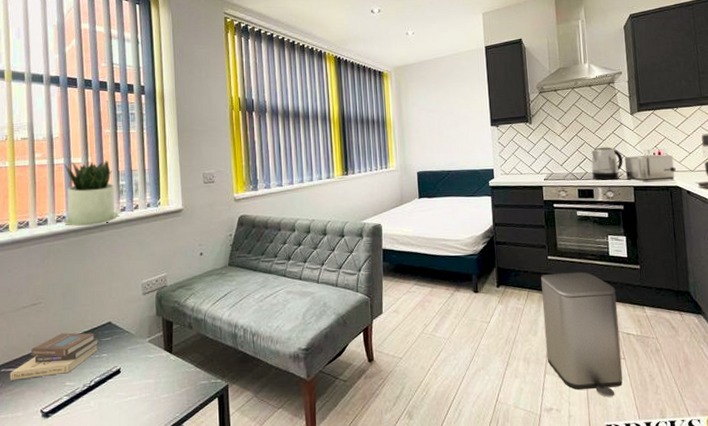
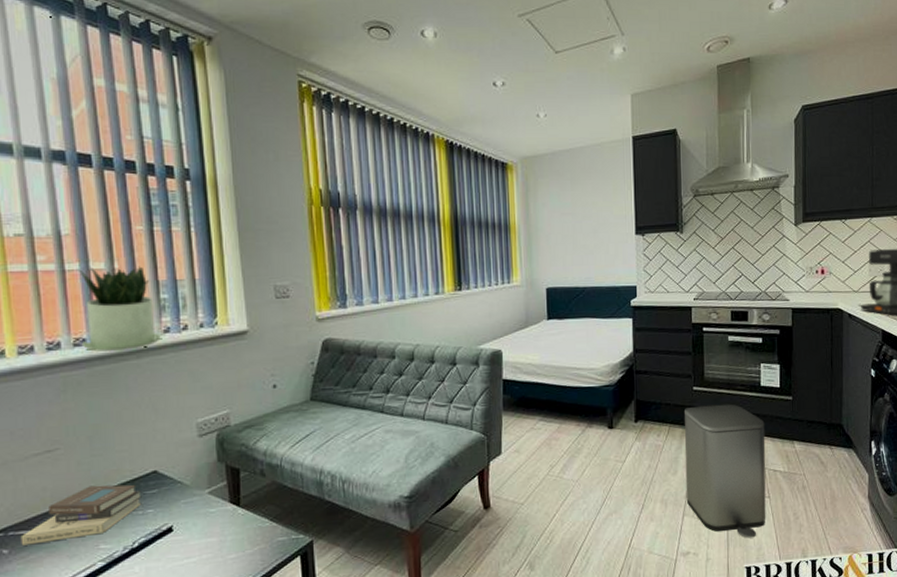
kettle: present [591,147,623,180] -> none [747,262,783,301]
toaster: present [624,154,677,182] -> none [784,272,840,304]

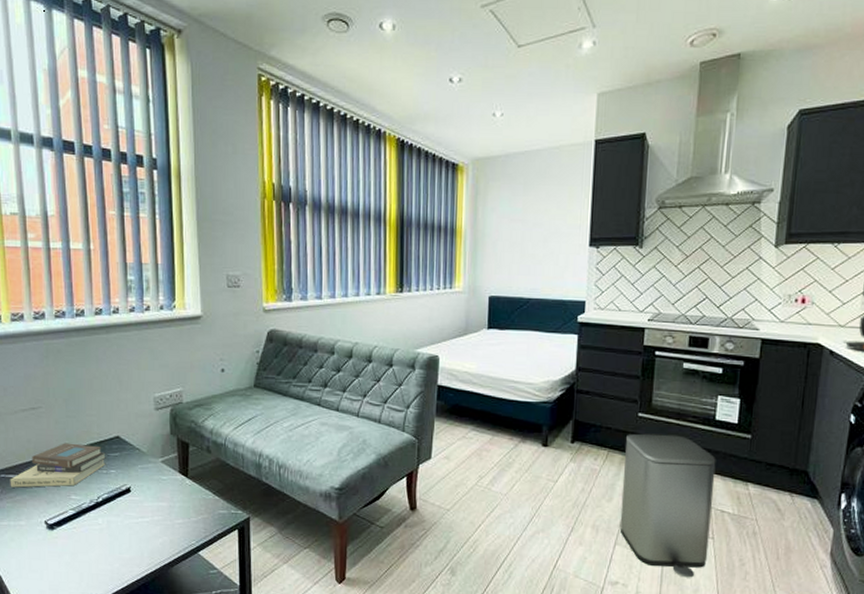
planter: present [79,266,162,352] -> none [61,246,128,326]

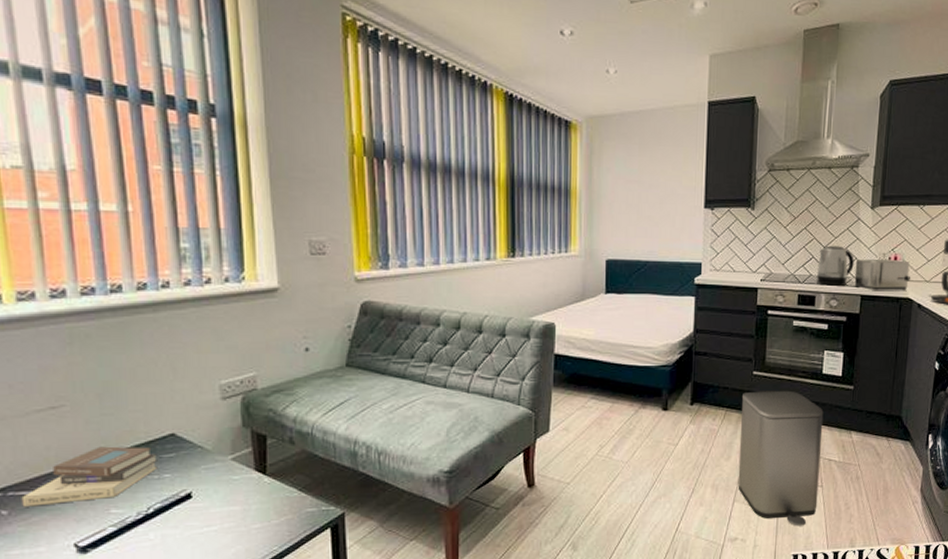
kettle: none [711,285,754,328] -> present [817,245,854,286]
toaster: none [754,300,822,335] -> present [854,258,911,291]

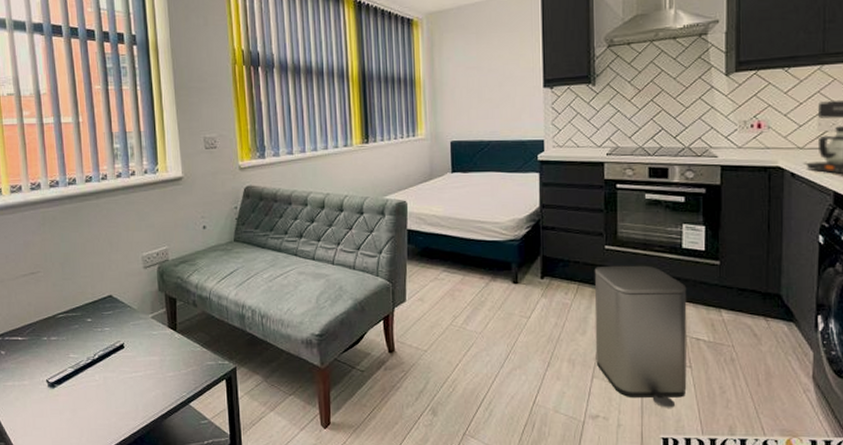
books: present [21,446,158,507] -> none [13,304,101,349]
kettle: present [817,245,854,286] -> none [668,116,710,157]
toaster: present [854,258,911,291] -> none [711,126,780,161]

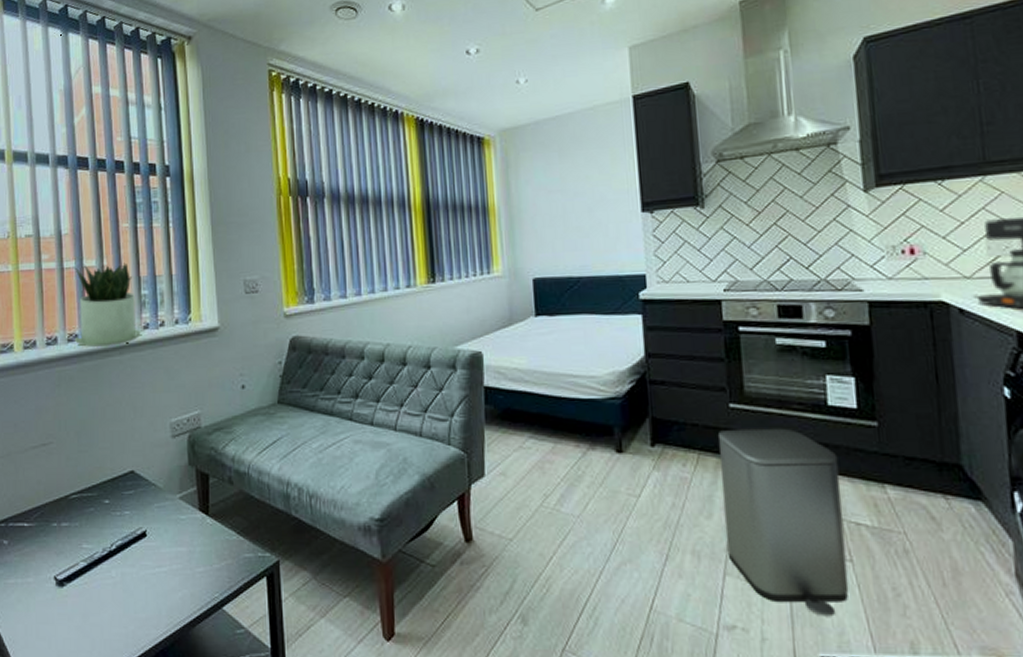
planter: none [53,120,115,193] -> present [74,262,142,348]

